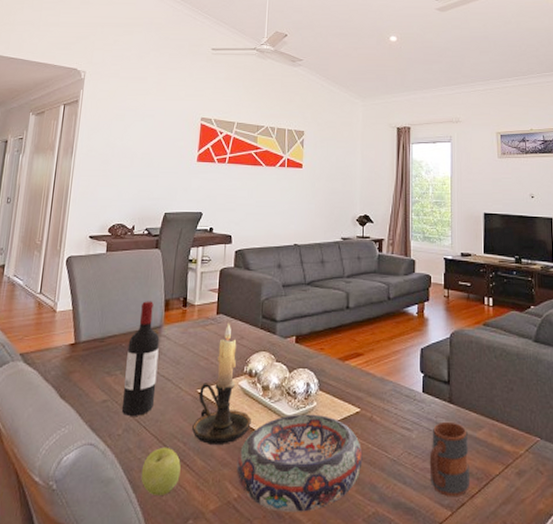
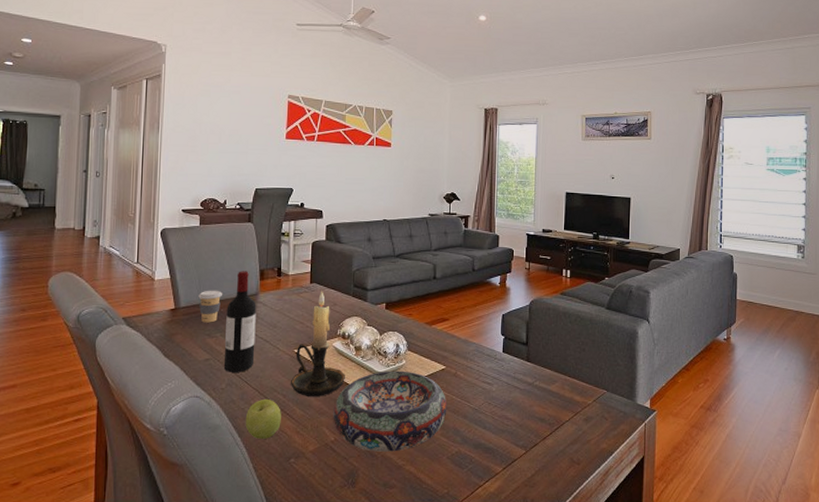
coffee cup: none [100,322,125,359] -> present [198,290,222,323]
mug: present [429,421,470,498] -> none [507,377,543,439]

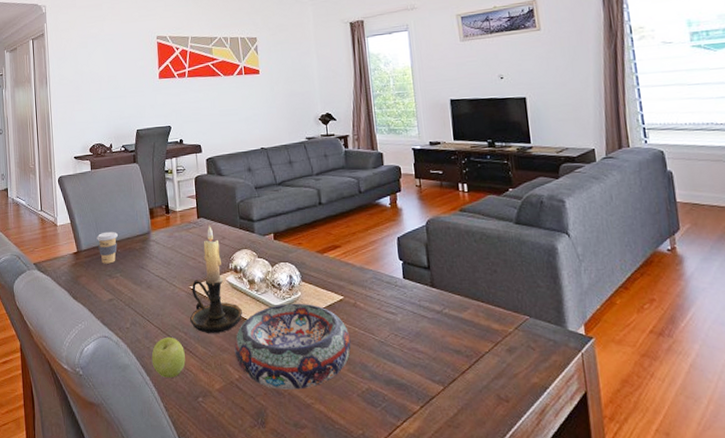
wine bottle: present [223,271,256,372] -> none [123,211,154,311]

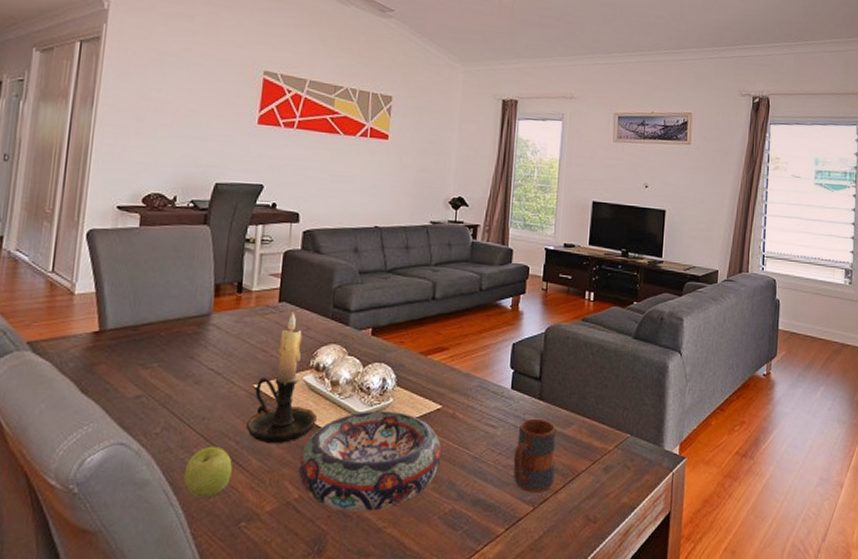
coffee cup: present [97,231,118,264] -> none [132,308,164,350]
mug: none [416,304,460,374] -> present [513,418,556,493]

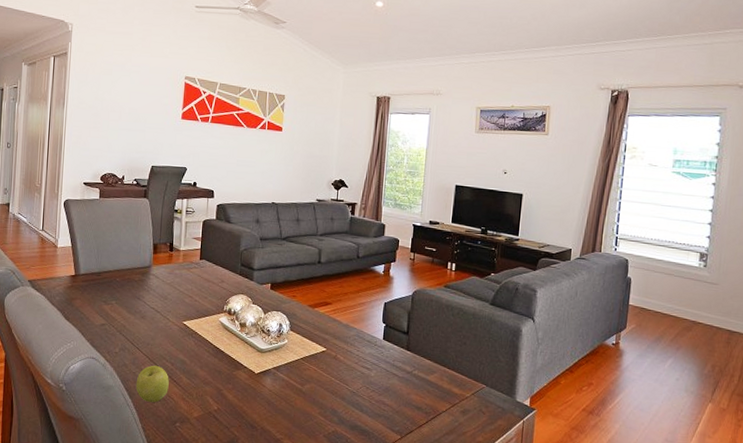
candle holder: present [246,311,317,443] -> none [179,267,230,368]
decorative bowl: present [298,410,442,511] -> none [217,348,326,426]
mug: present [513,418,556,493] -> none [384,365,421,426]

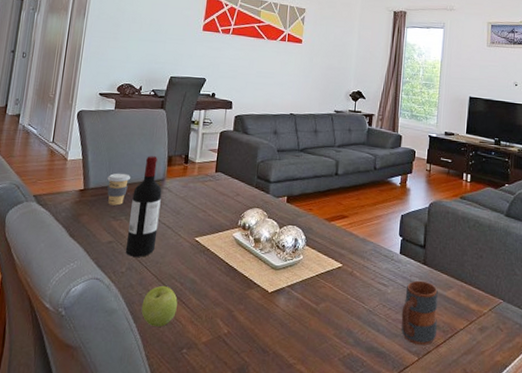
coffee cup: none [96,259,118,291] -> present [107,173,130,206]
wine bottle: none [117,243,149,339] -> present [125,156,162,257]
mug: none [384,365,421,426] -> present [401,280,438,346]

